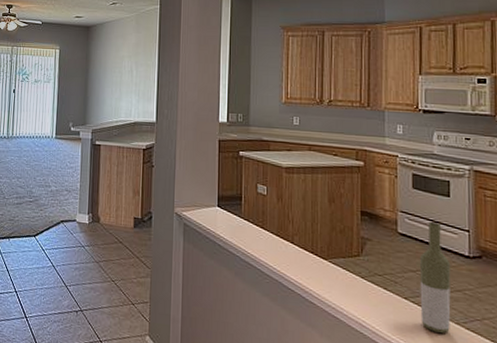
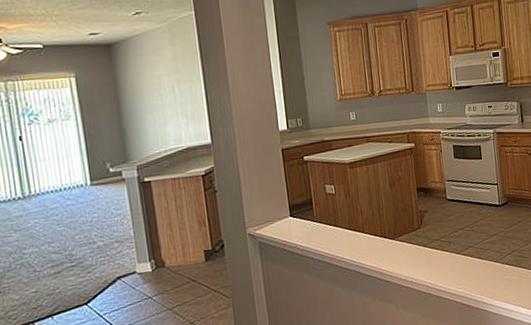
bottle: present [419,222,451,333] -> none [464,183,492,274]

